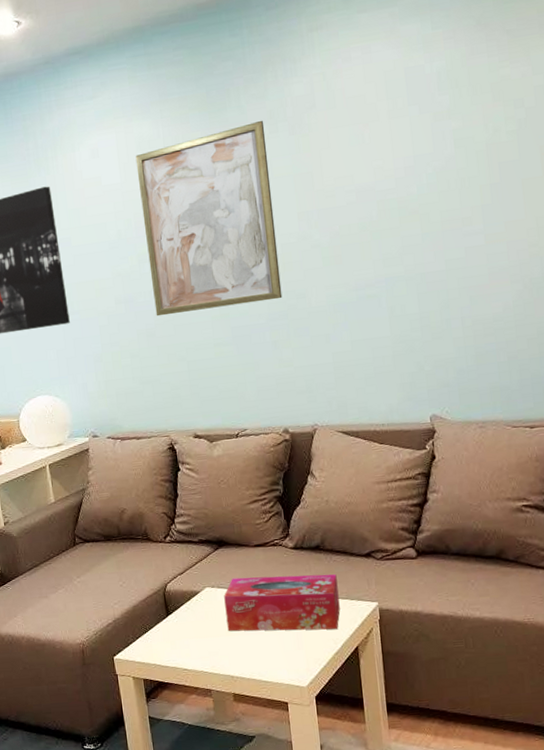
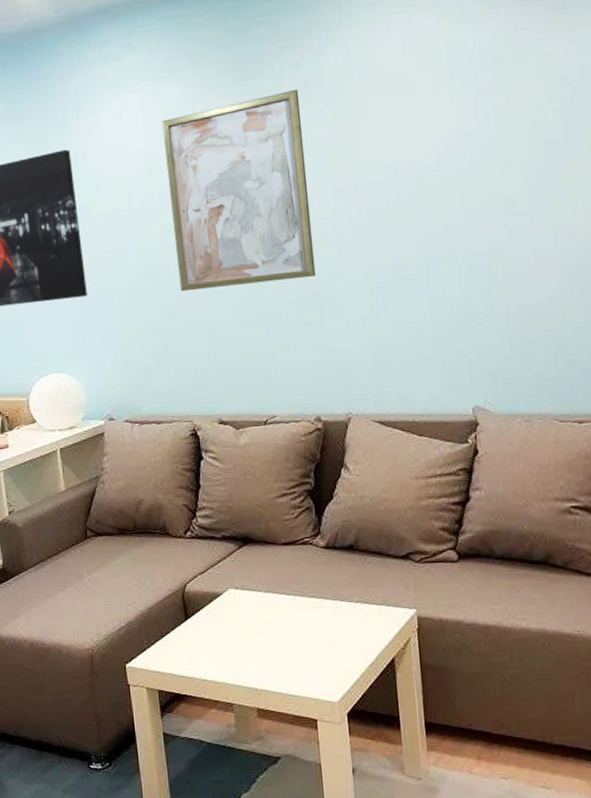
tissue box: present [224,574,340,631] -> none [248,577,375,639]

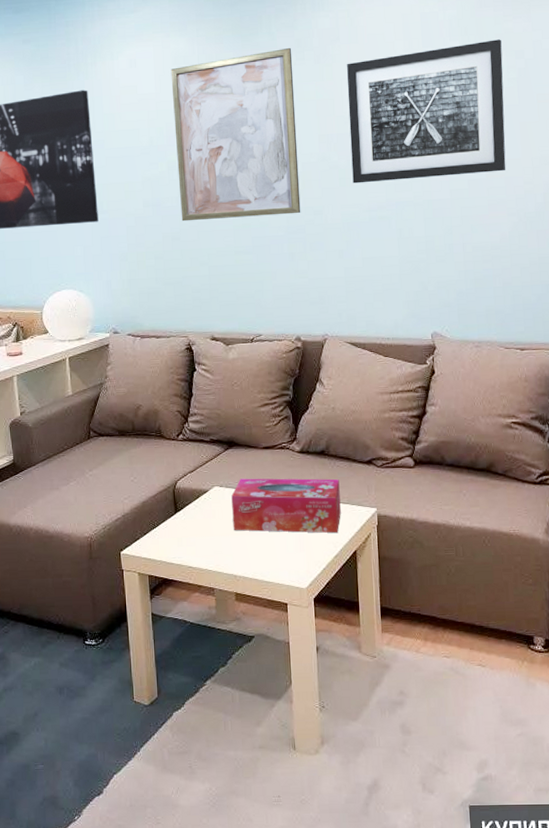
tissue box: none [248,577,375,639] -> present [231,478,341,533]
wall art: none [363,65,554,240] -> present [347,39,506,184]

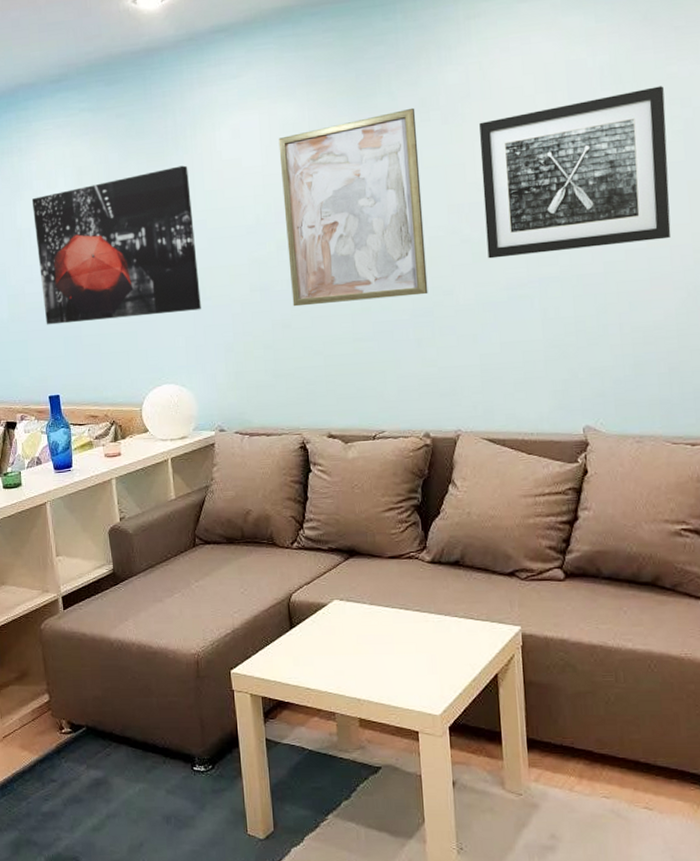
tissue box: present [231,478,341,533] -> none [353,591,479,653]

